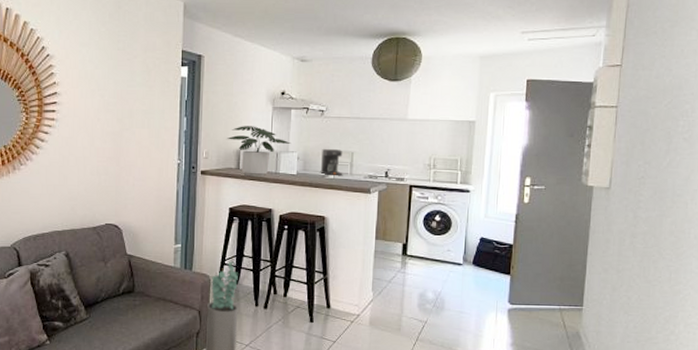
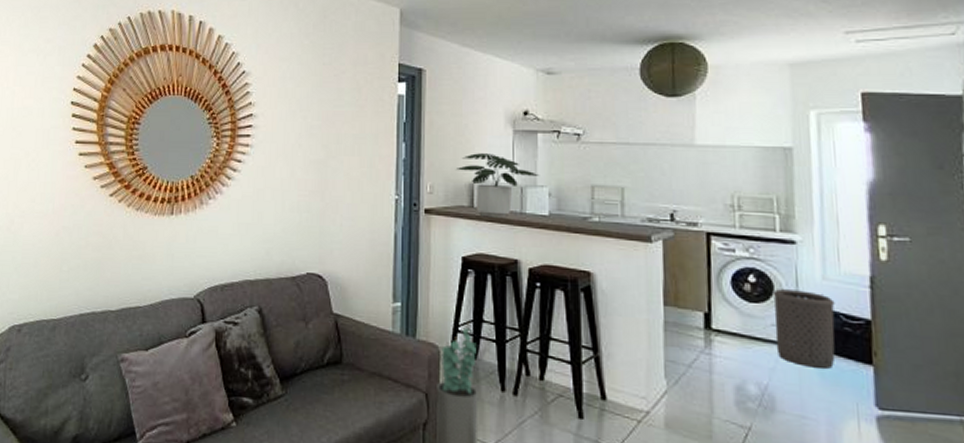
coffee maker: present [320,148,343,176] -> none [580,182,612,219]
laundry basket: none [449,225,491,279] -> present [773,289,836,369]

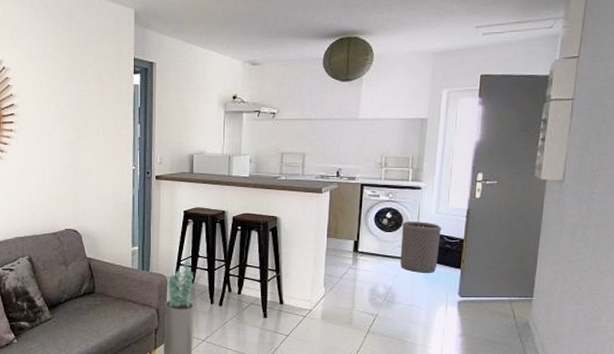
potted plant: present [457,153,540,218] -> none [180,131,244,180]

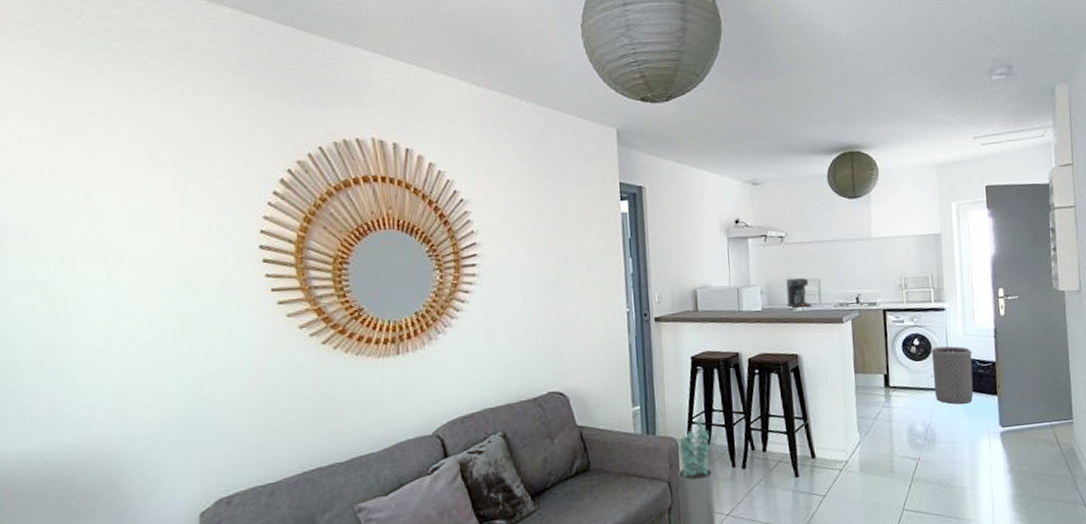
coffee maker: none [272,150,295,177] -> present [786,277,812,308]

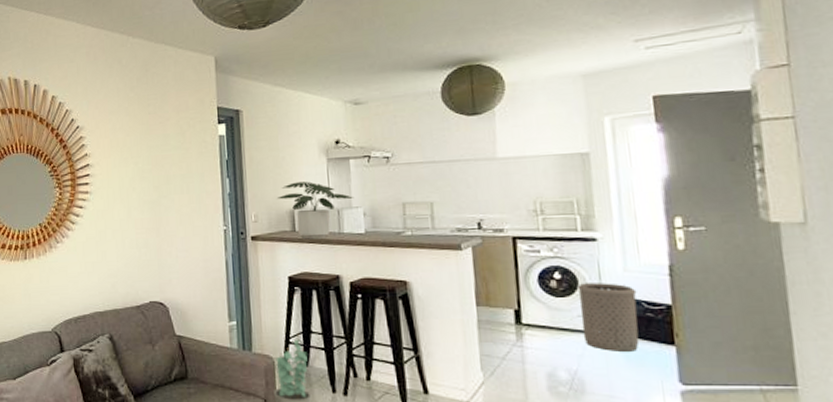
potted plant: none [680,261,752,319] -> present [277,181,354,239]
coffee maker: present [786,277,812,308] -> none [393,199,423,232]

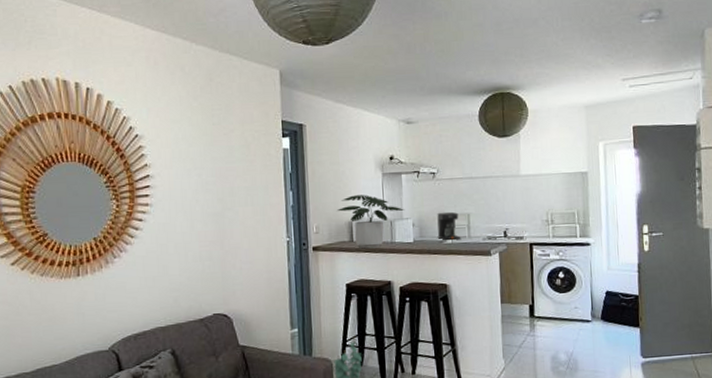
coffee maker: none [393,199,423,232] -> present [437,211,461,240]
laundry basket: present [577,283,640,351] -> none [575,279,616,335]

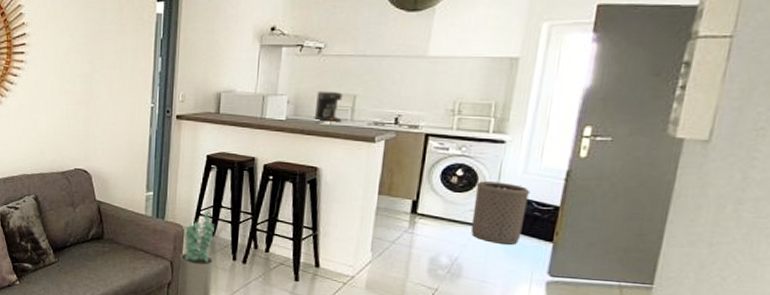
potted plant: present [337,195,405,249] -> none [206,66,281,123]
laundry basket: none [575,279,616,335] -> present [470,181,531,245]

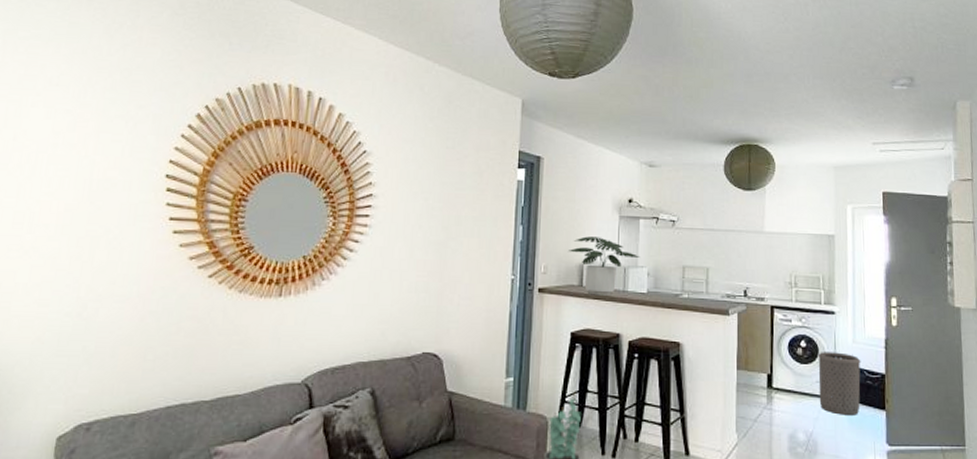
potted plant: none [206,66,281,123] -> present [569,236,641,296]
coffee maker: present [314,91,343,123] -> none [673,263,698,295]

